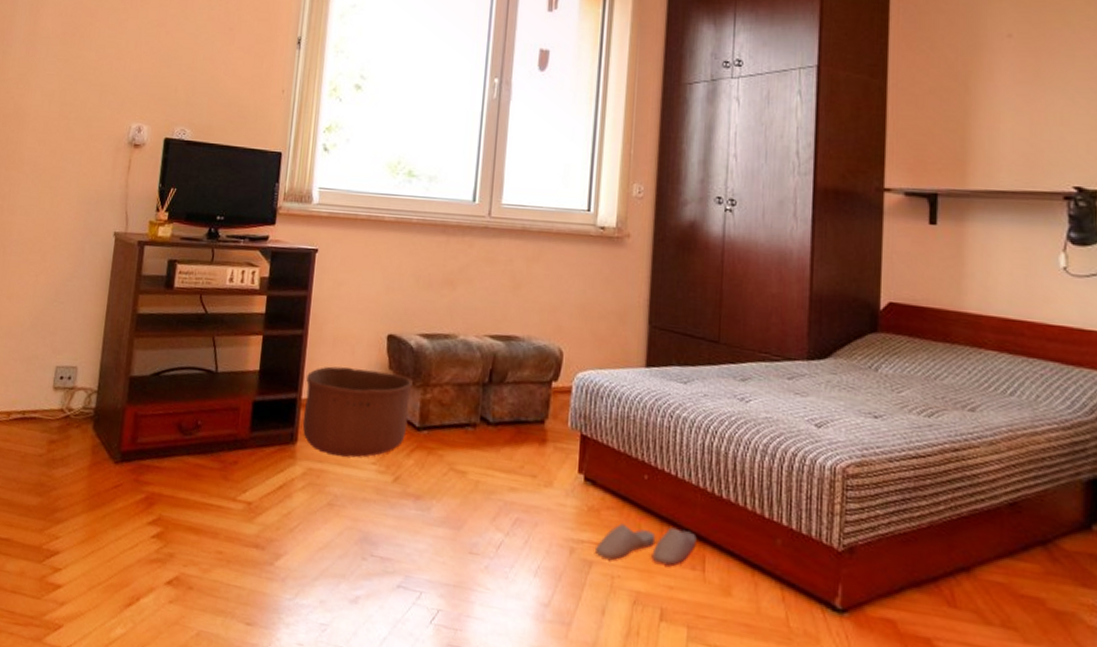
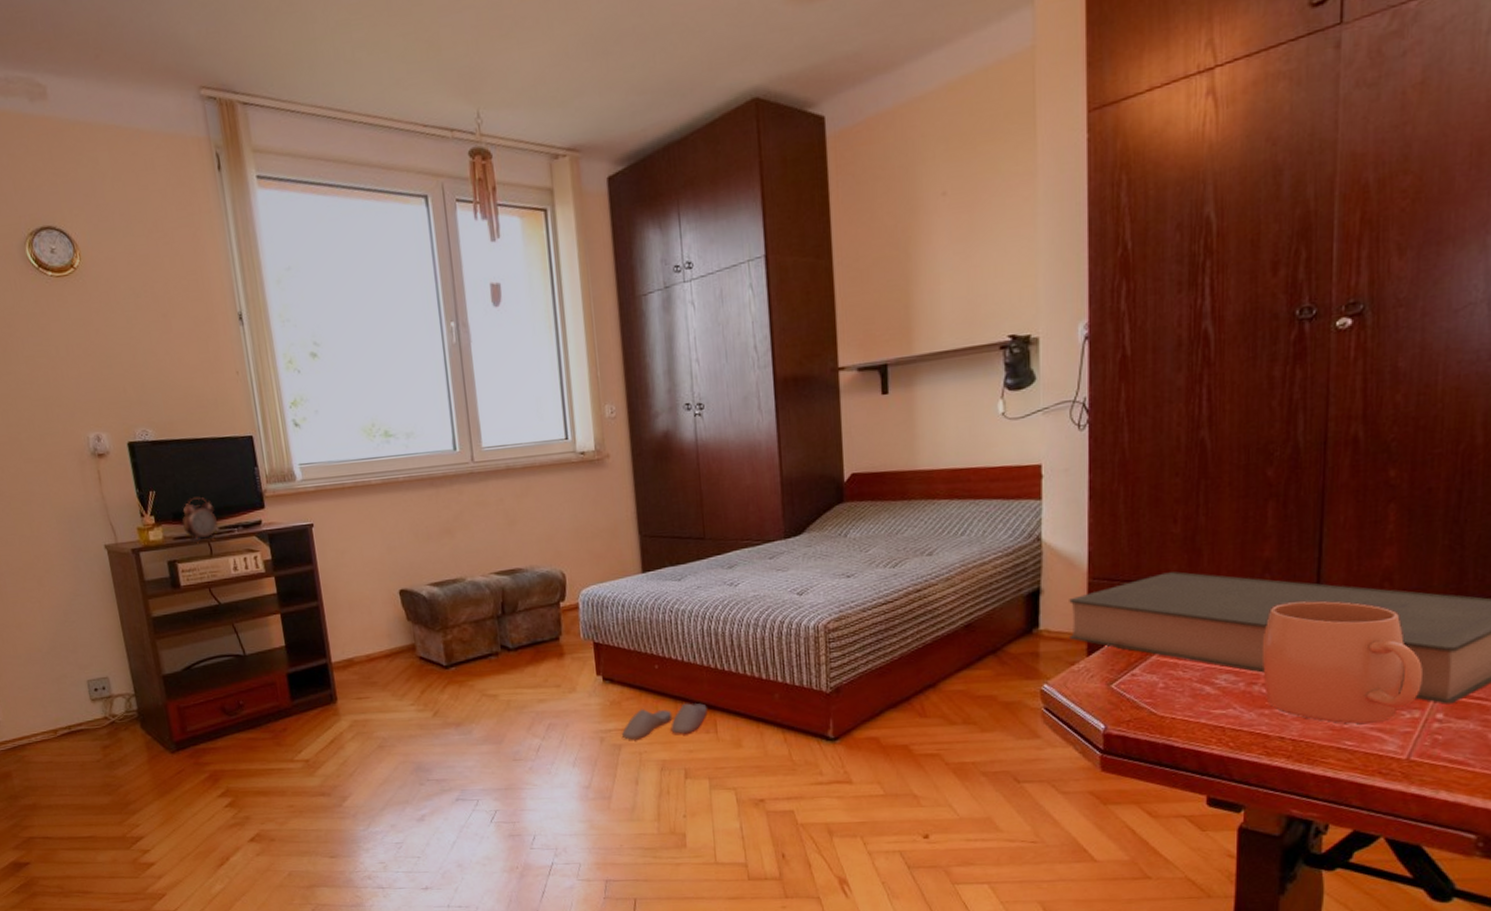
alarm clock: none [192,201,228,246] -> present [182,496,218,541]
basket: present [302,366,413,458] -> none [332,624,436,706]

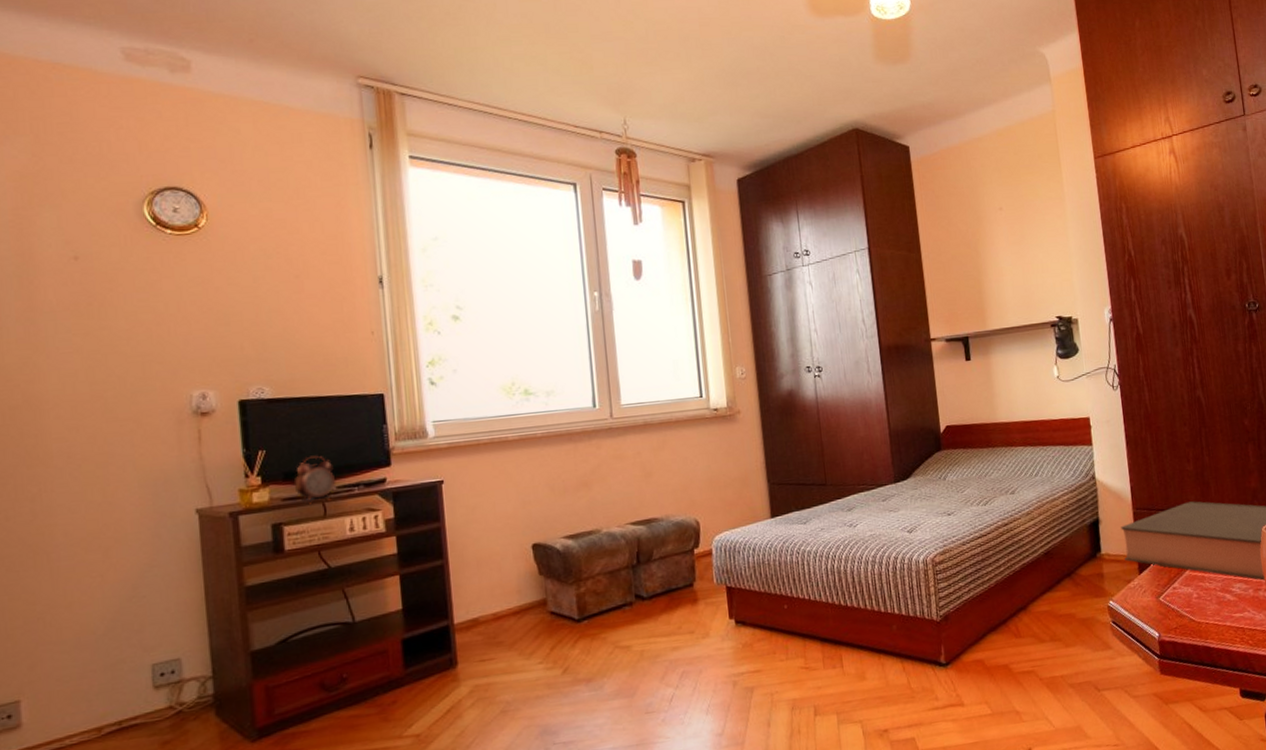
slippers: present [622,703,707,740] -> none [754,639,834,682]

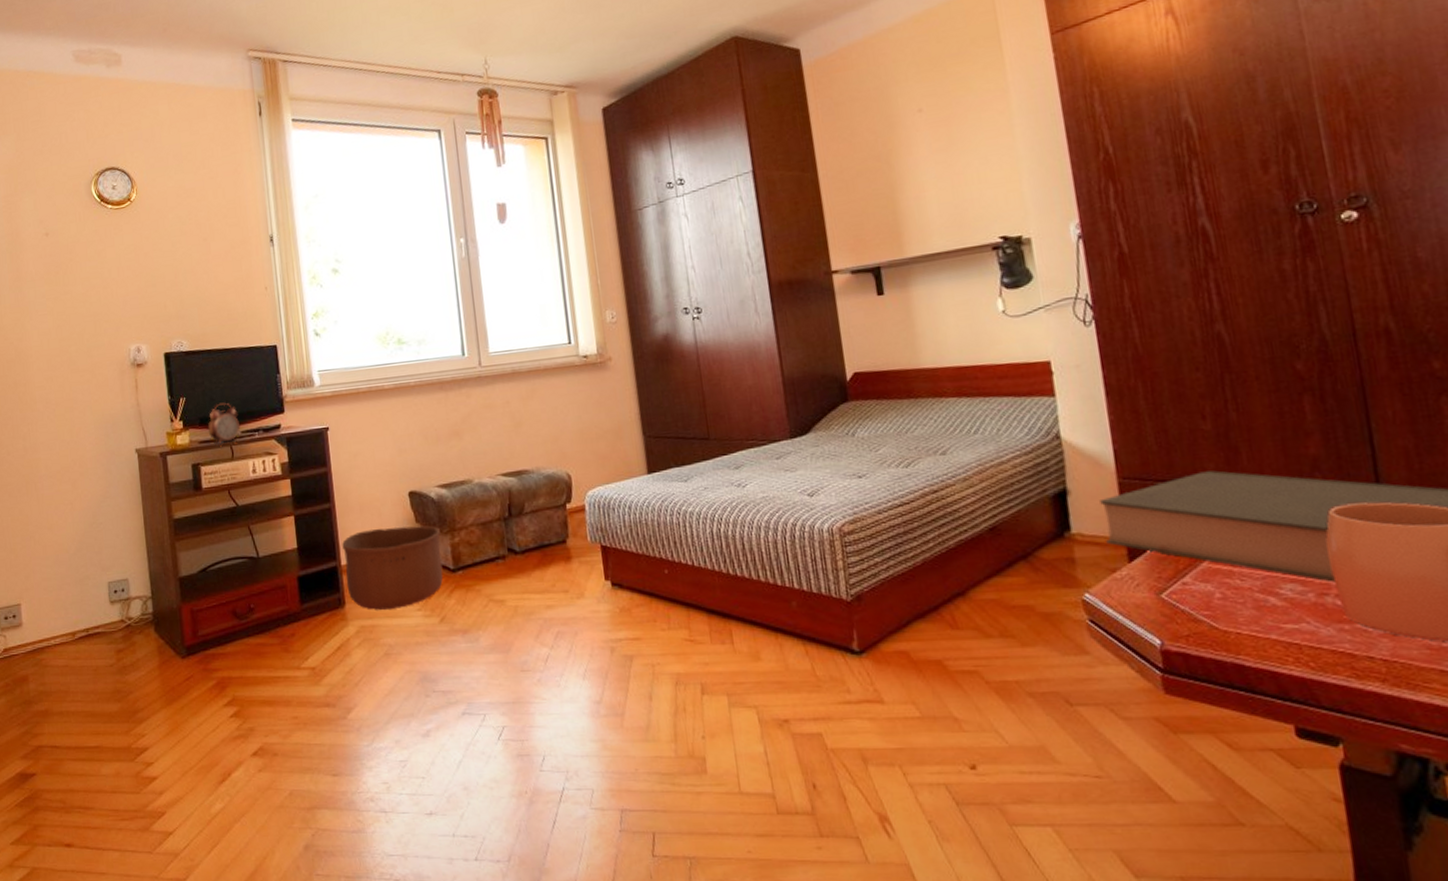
basket: none [455,577,567,668] -> present [342,526,443,611]

